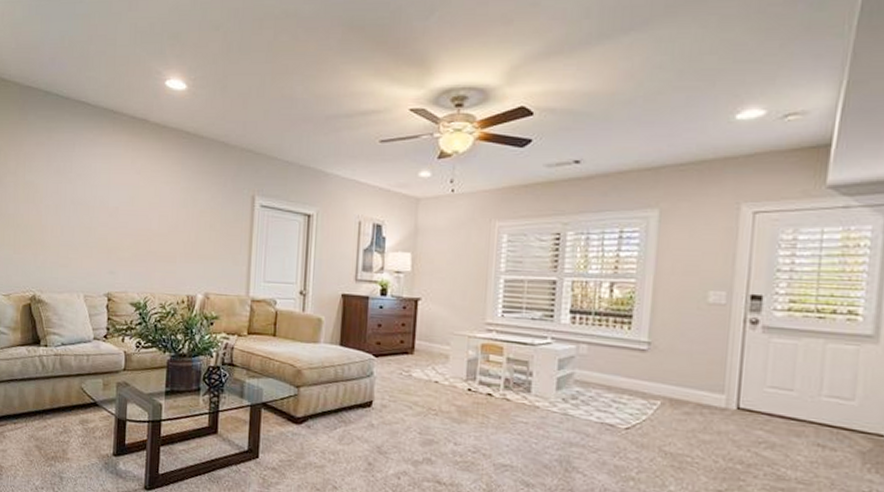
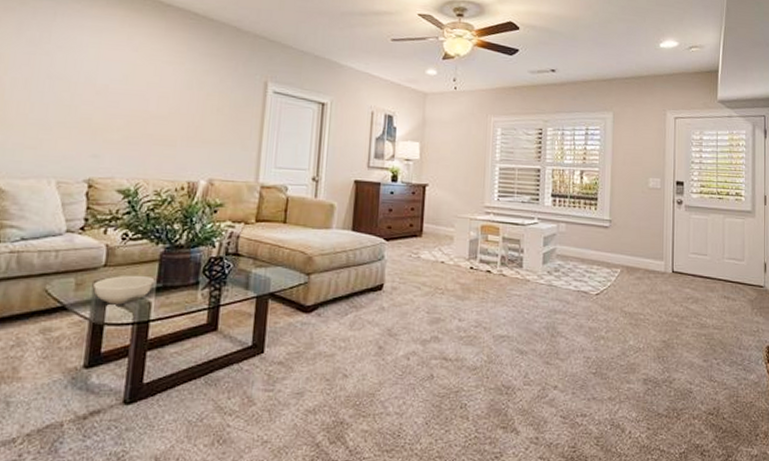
bowl: none [117,379,164,405] -> present [93,275,155,305]

